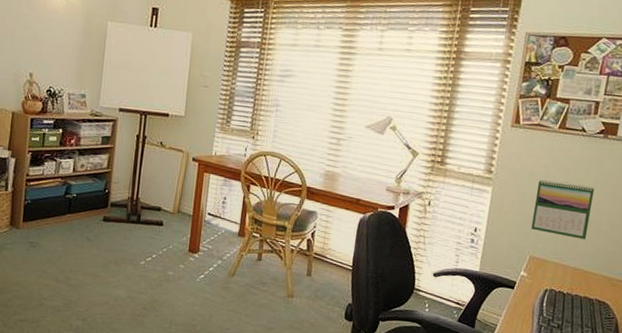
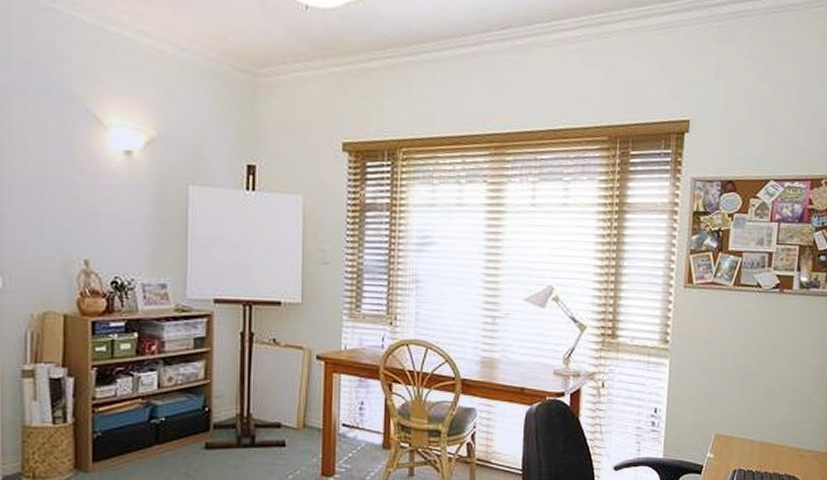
calendar: present [530,179,595,240] -> none [713,345,775,409]

